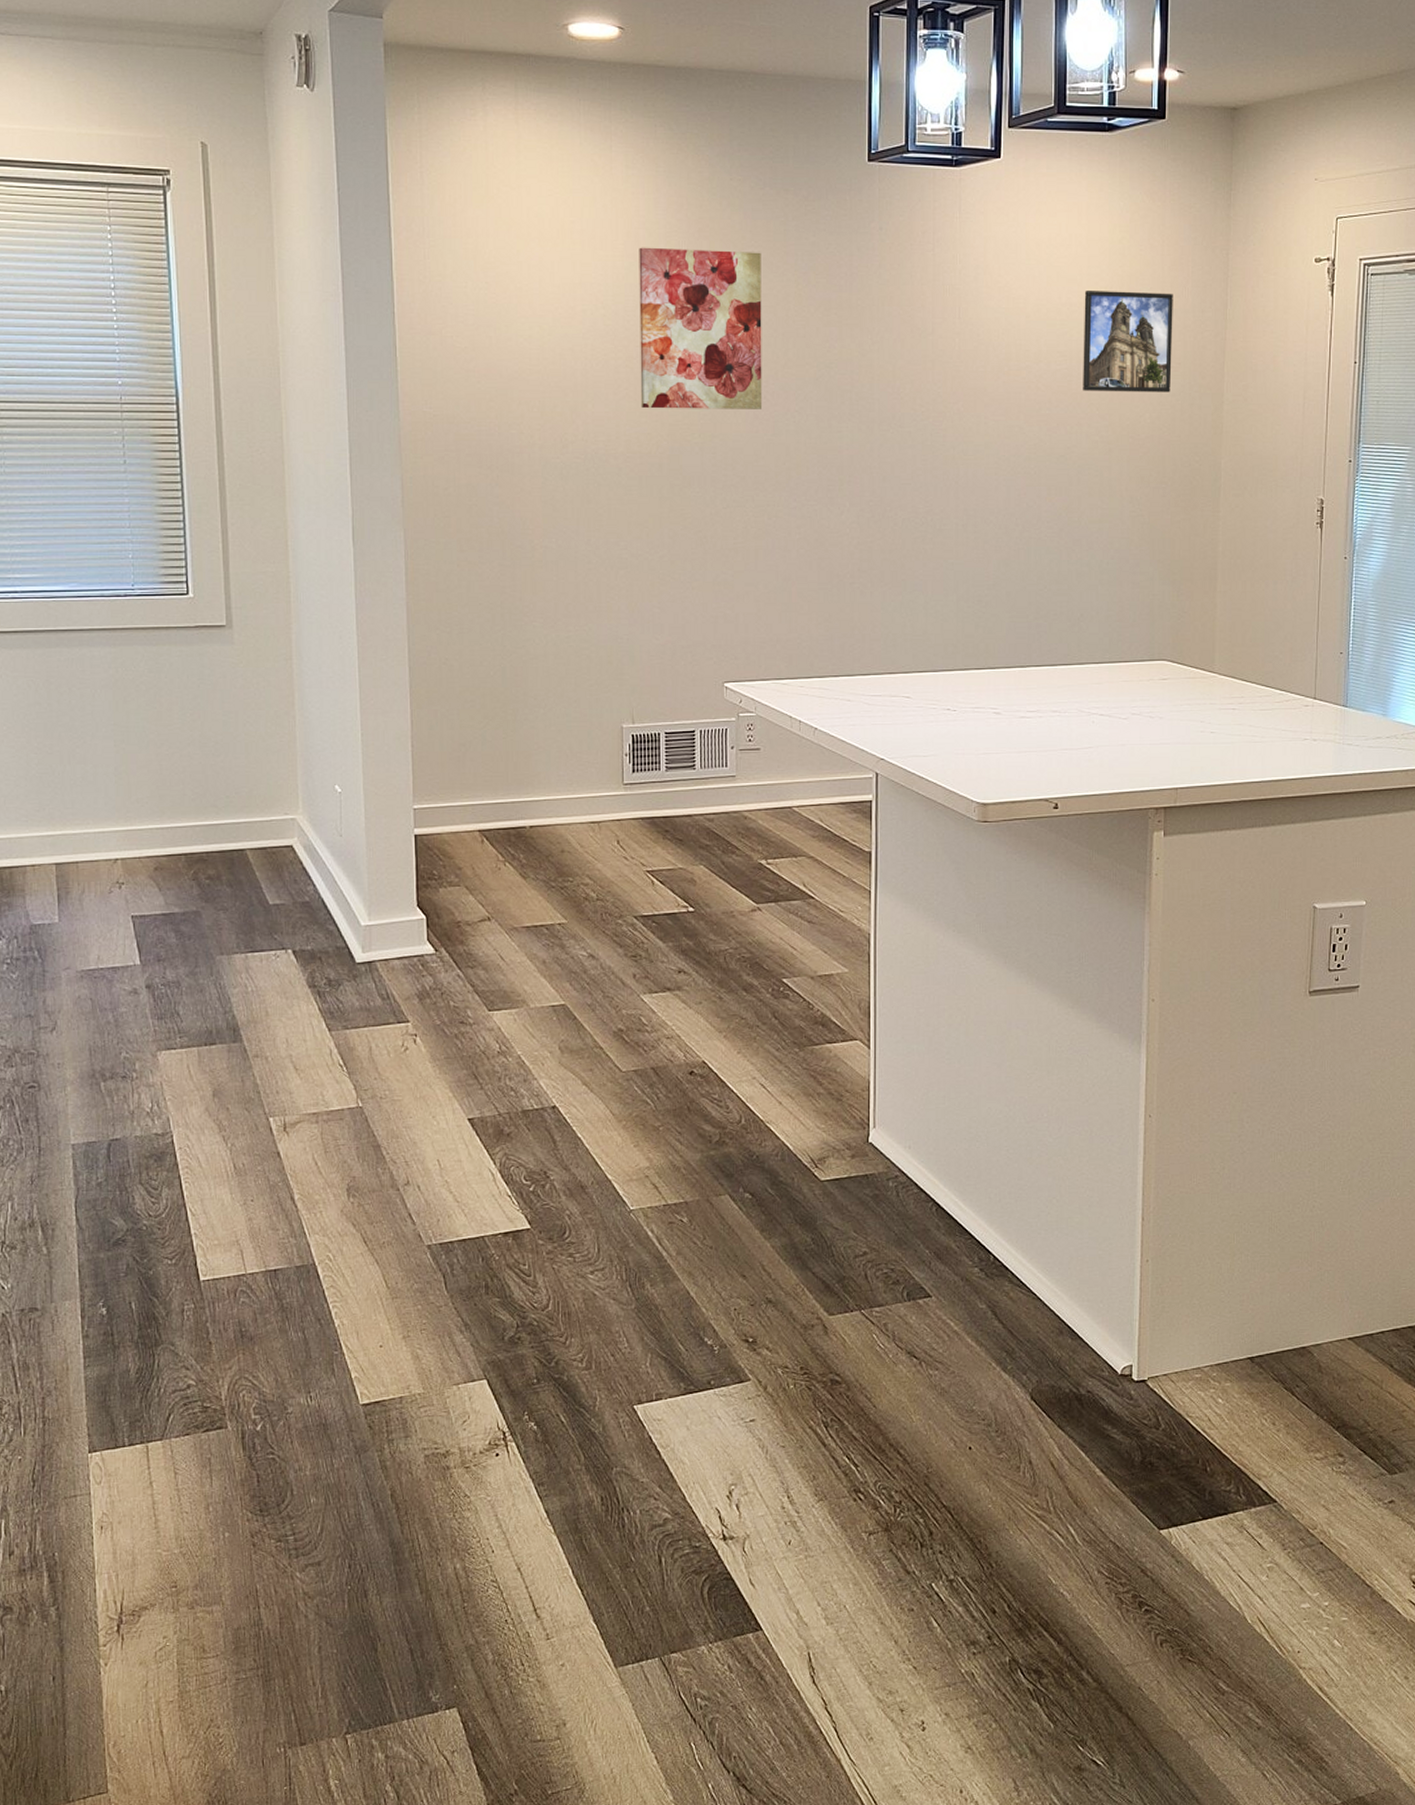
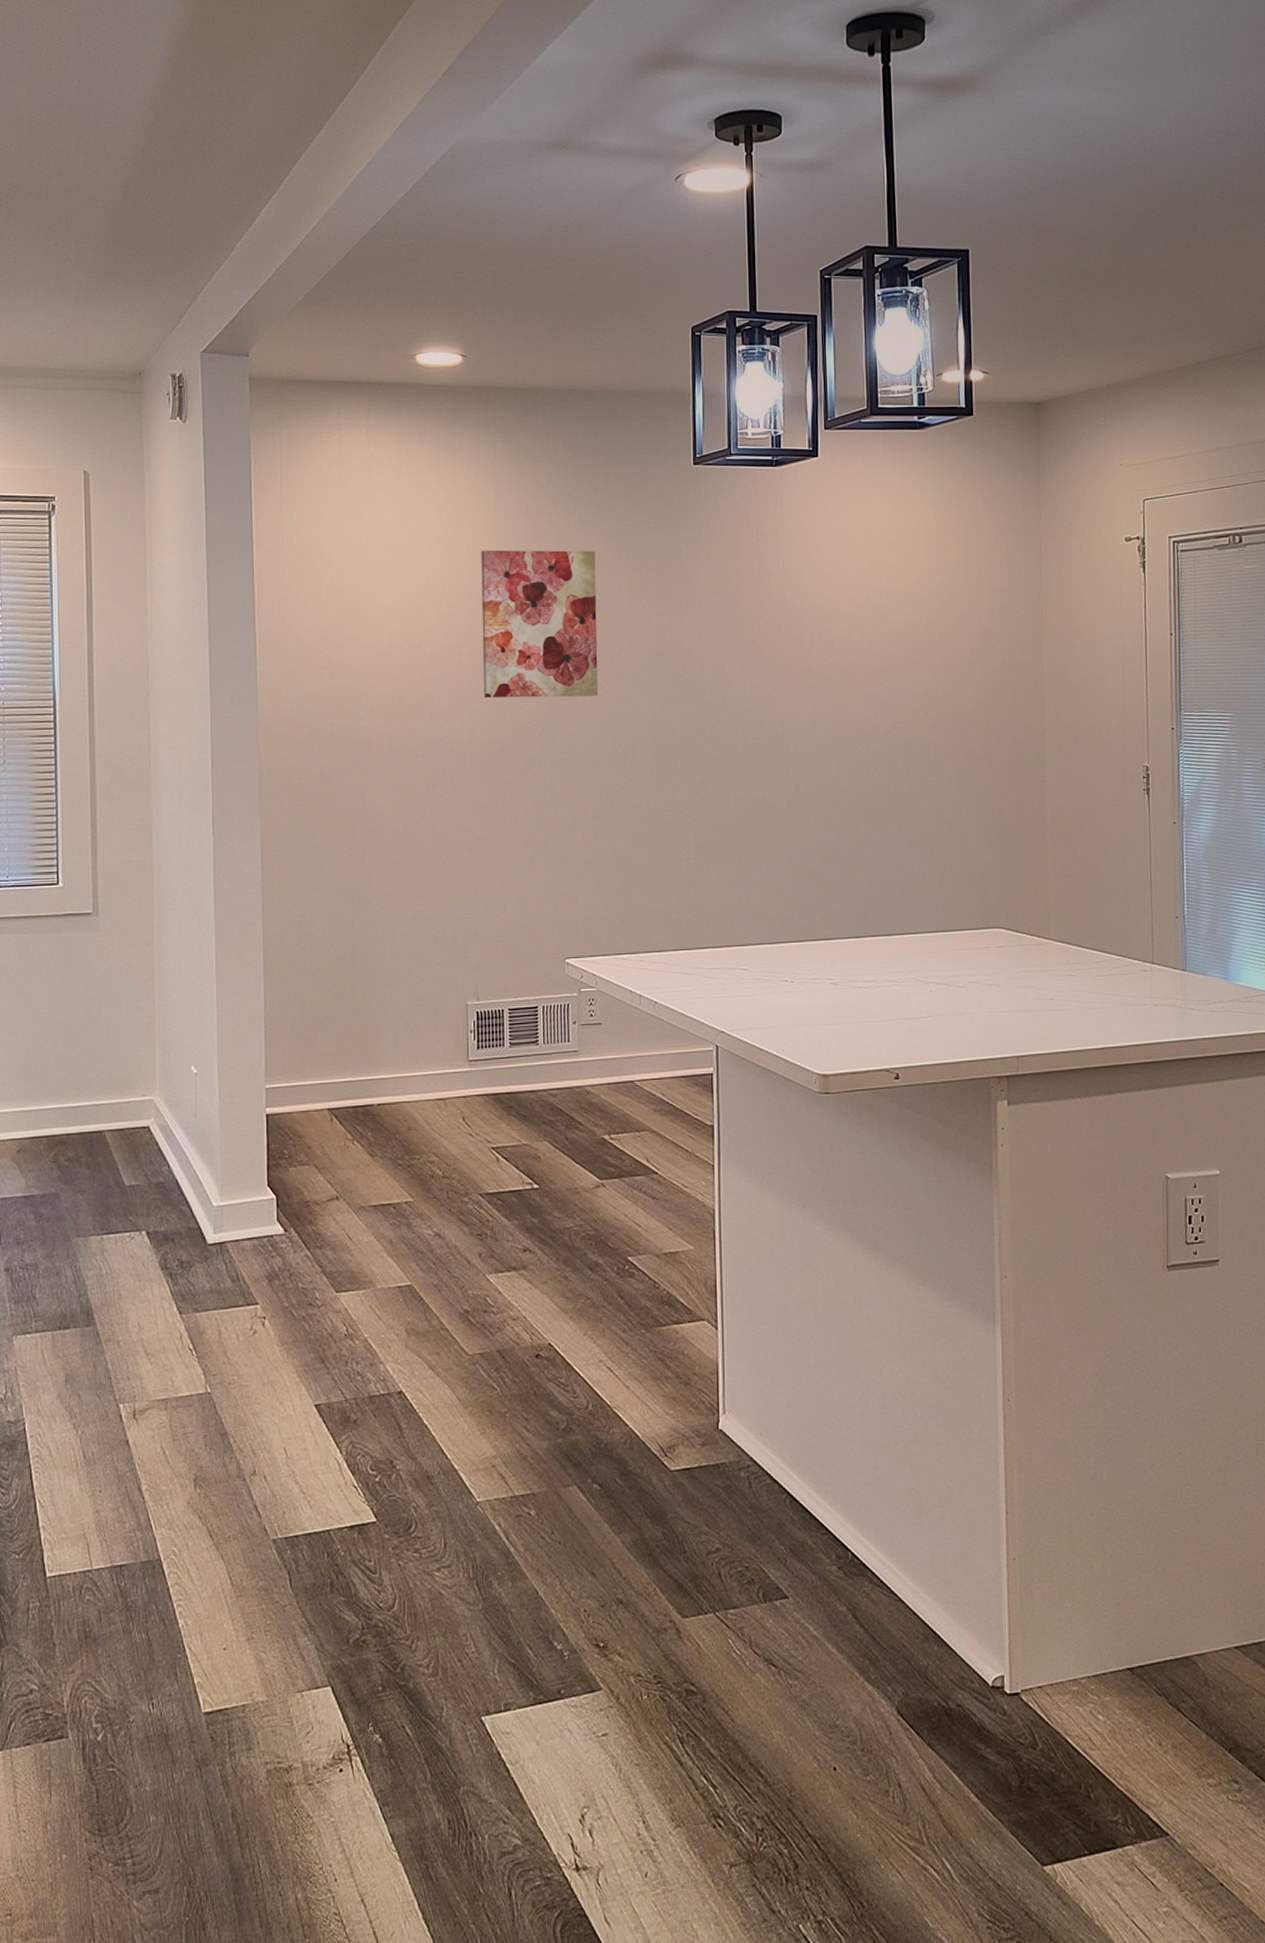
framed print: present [1083,291,1173,393] -> none [903,574,992,670]

